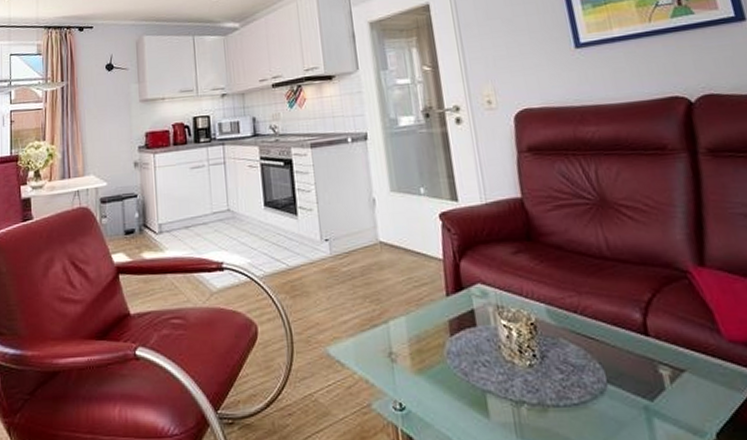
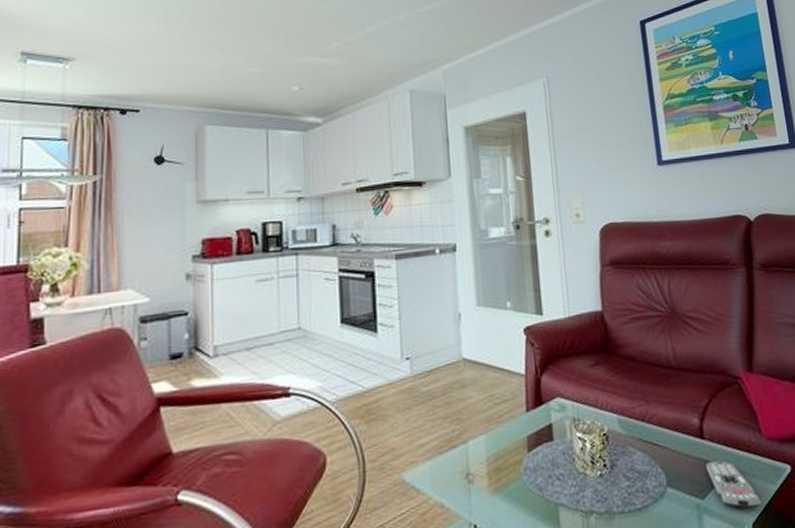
remote control: none [653,360,726,416] -> present [706,460,762,509]

